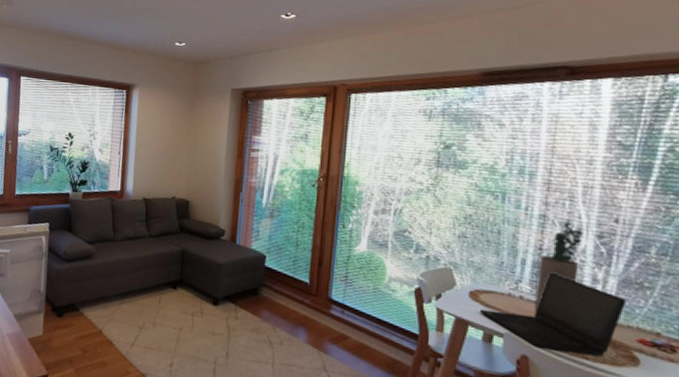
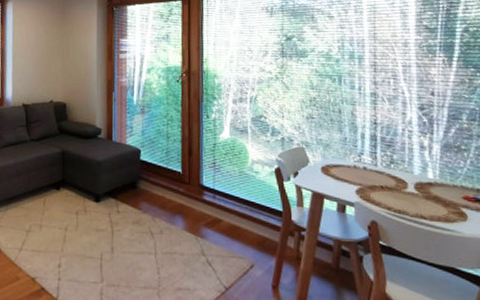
laptop: present [479,272,627,357] -> none [331,143,450,216]
vase: present [533,217,583,313] -> none [375,94,409,181]

